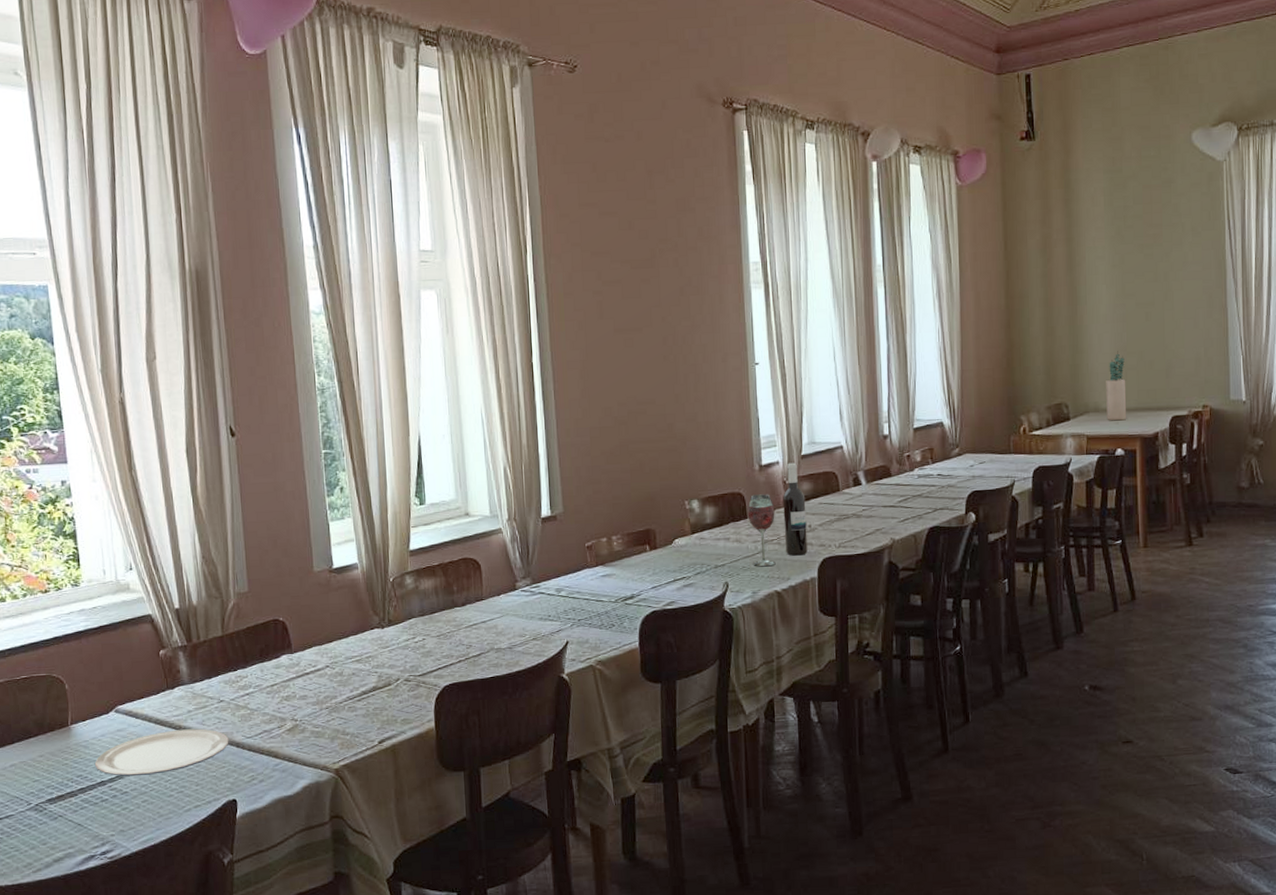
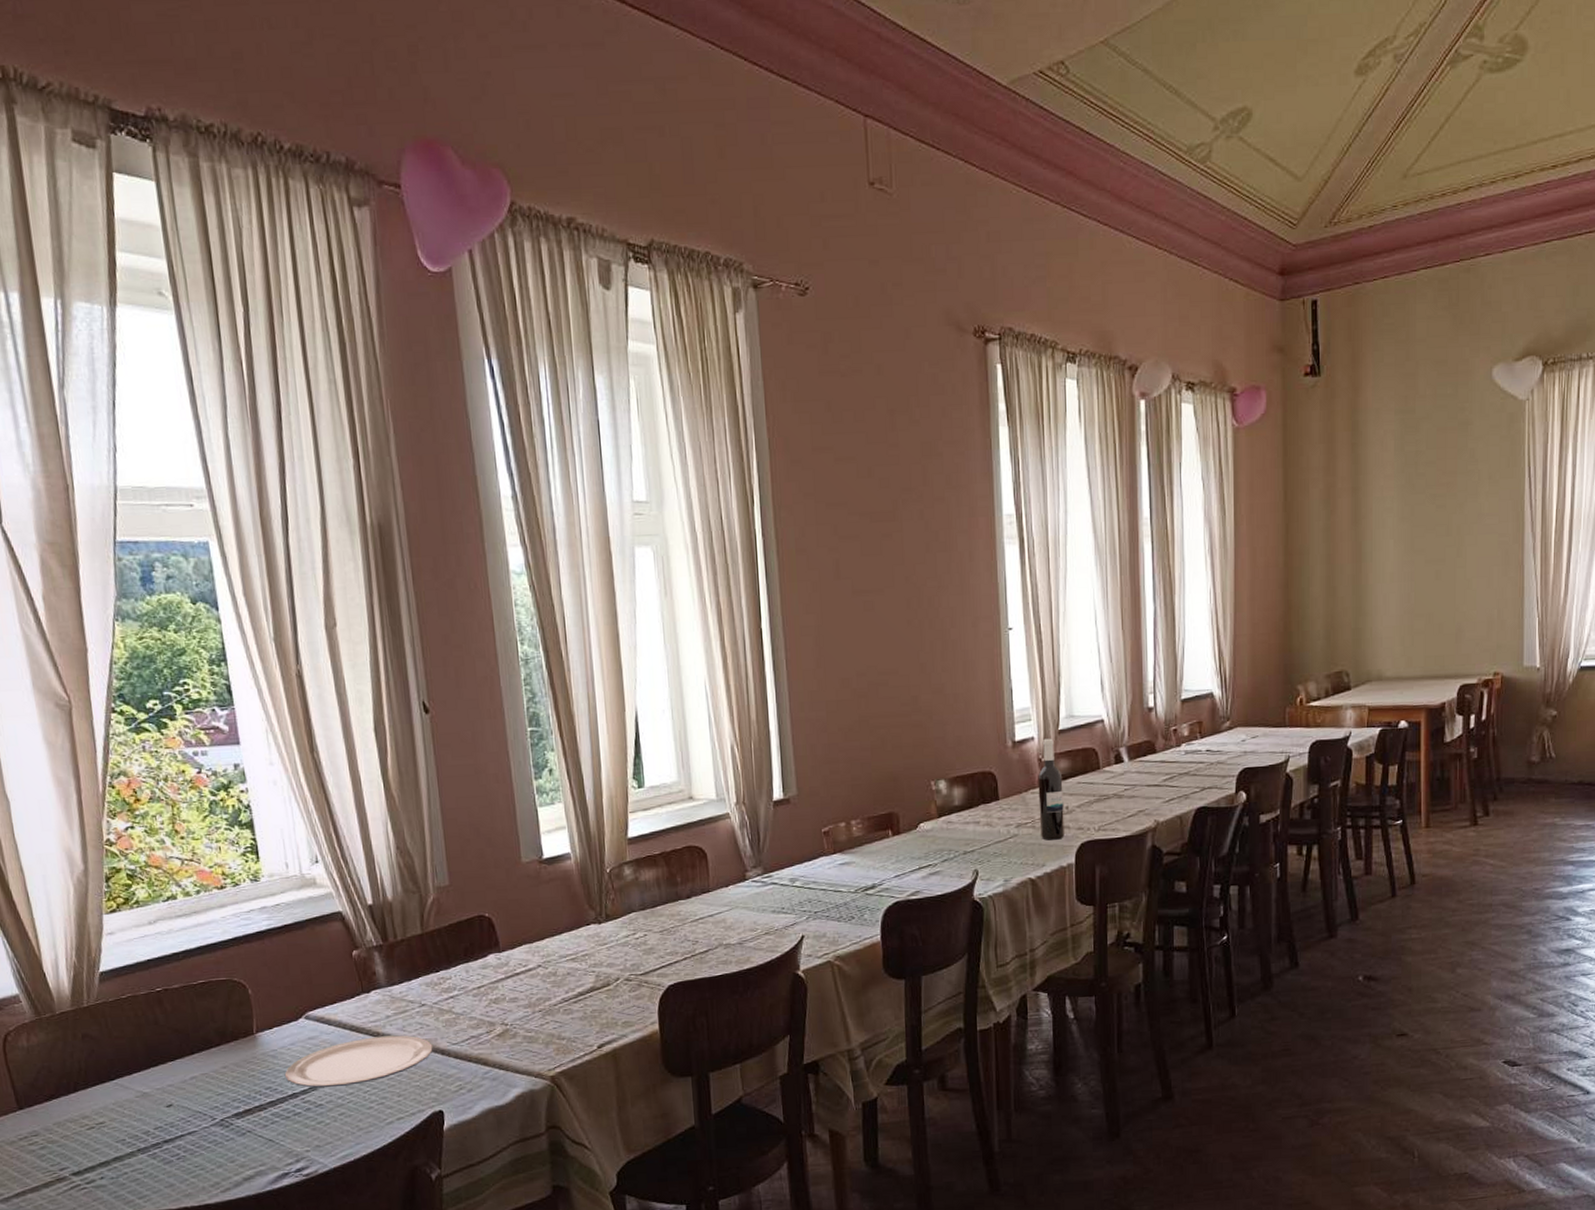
wineglass: present [747,494,776,567] -> none [999,773,1030,853]
vase: present [1106,351,1127,421] -> none [1390,613,1412,691]

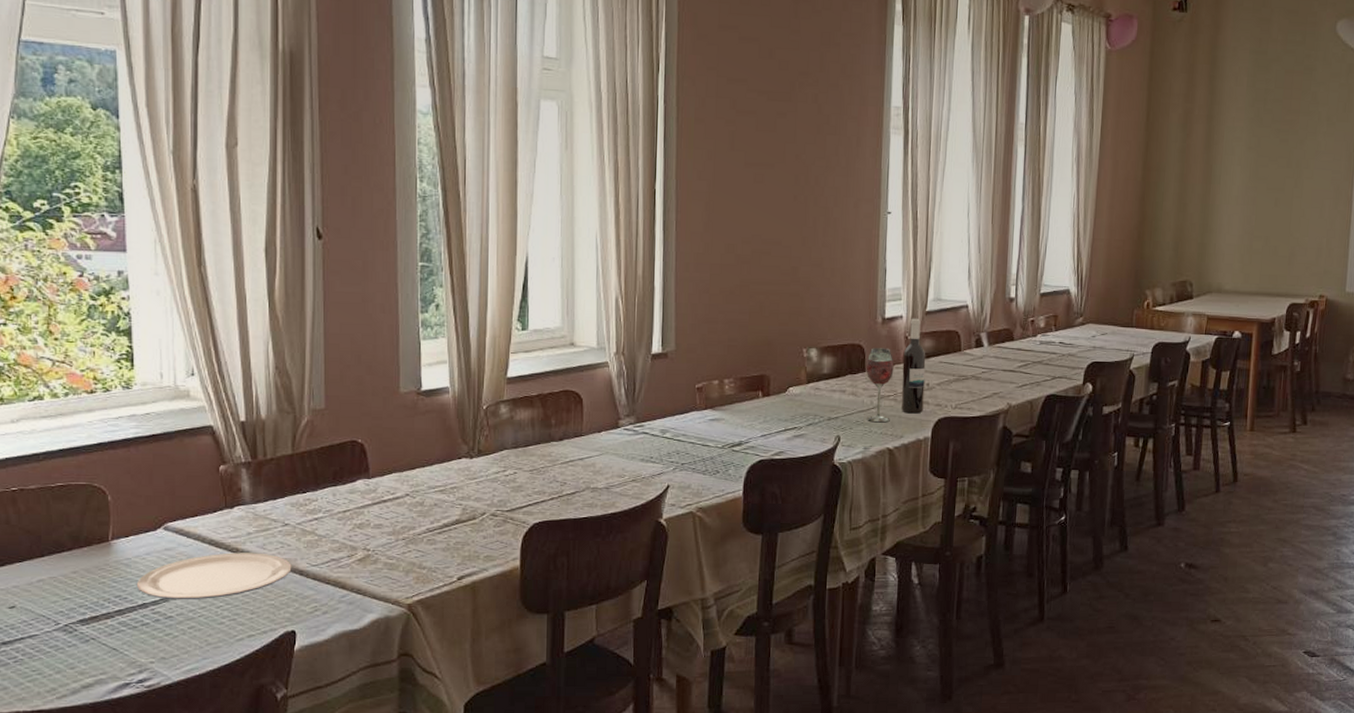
wineglass: none [999,773,1030,853] -> present [866,348,894,423]

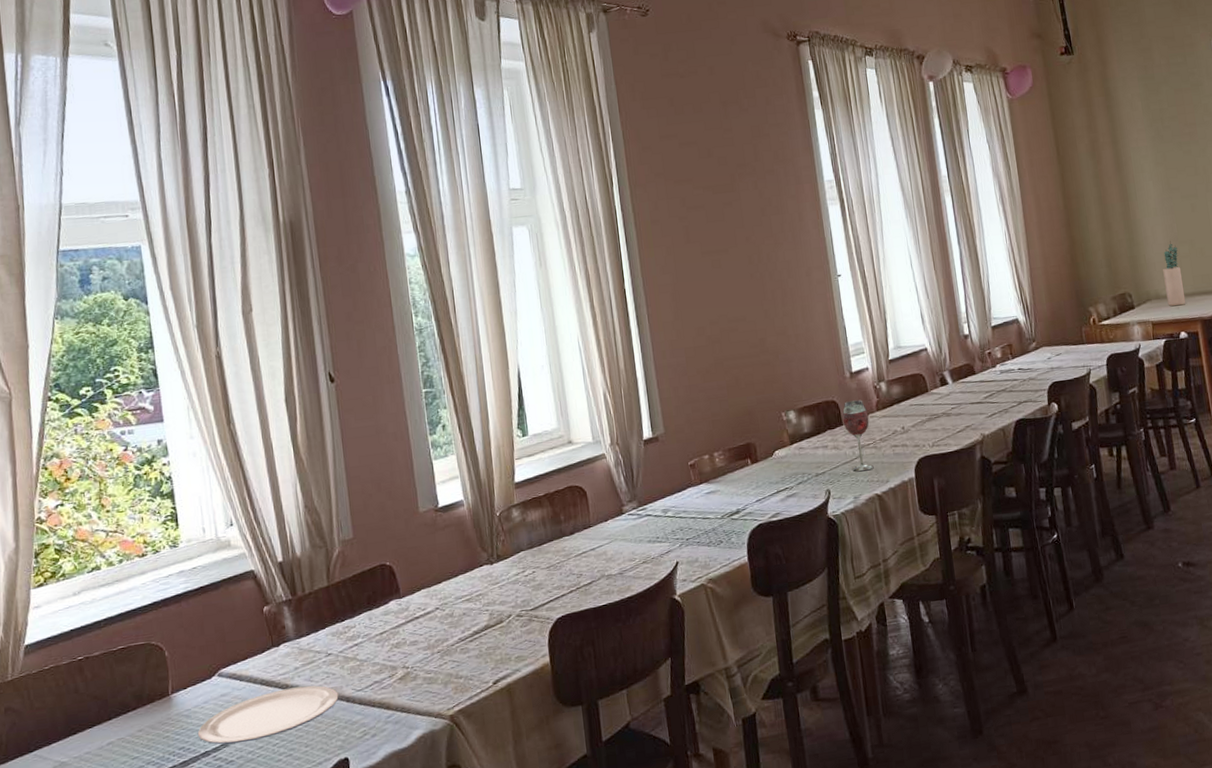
wine bottle: present [901,318,926,414] -> none [874,367,903,458]
vase: none [1228,234,1251,304] -> present [1163,241,1186,307]

